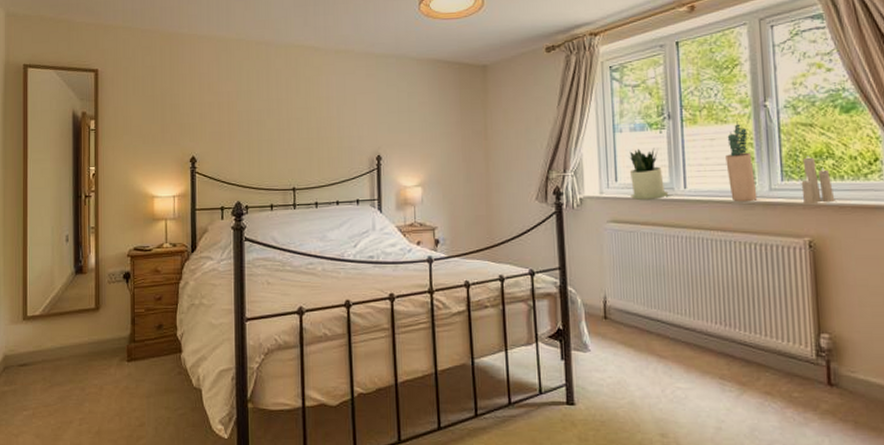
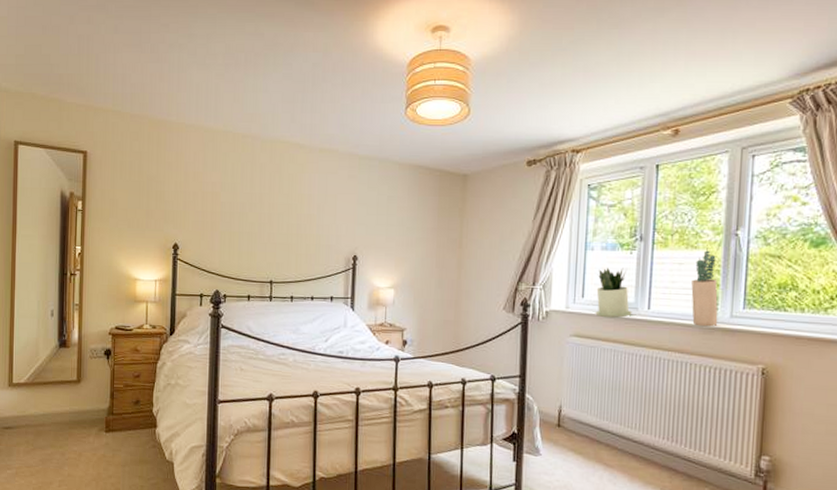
candle: present [801,156,835,205] -> none [761,286,793,334]

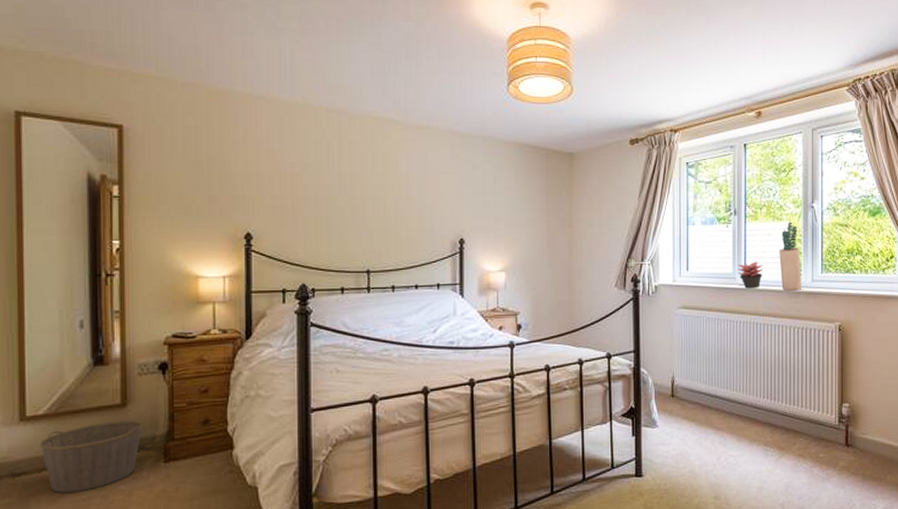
basket: none [20,393,91,448] -> present [39,420,143,494]
planter: present [595,267,632,319] -> none [699,240,731,289]
succulent plant: none [640,291,671,322] -> present [737,261,763,290]

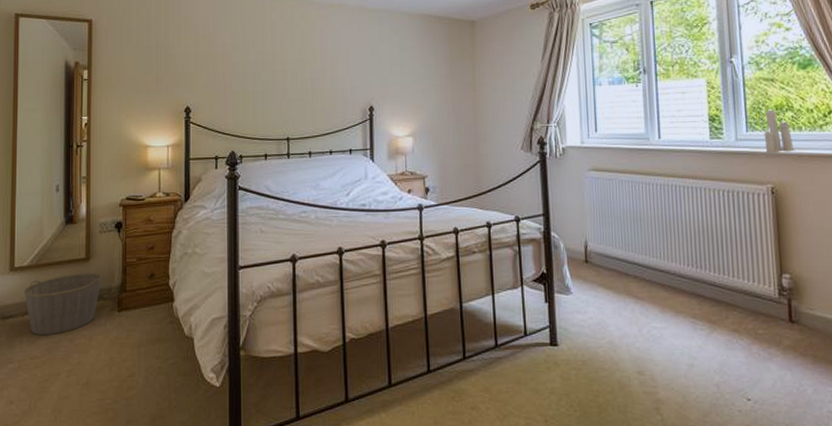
succulent plant: present [737,261,763,290] -> none [650,120,679,150]
vase: present [779,219,802,291] -> none [696,76,725,152]
candle: none [836,252,860,294] -> present [764,108,794,154]

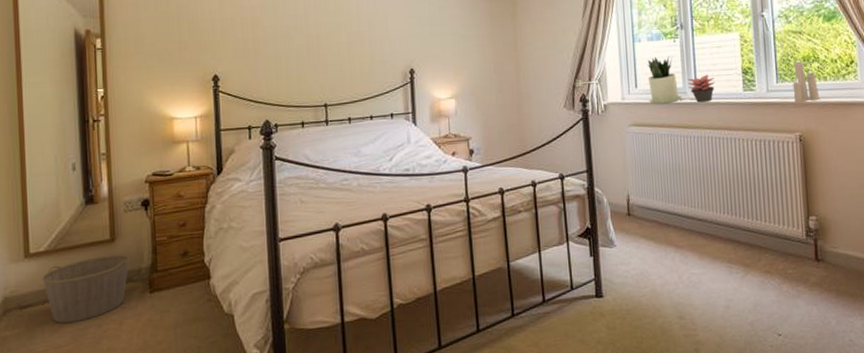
planter: none [607,100,644,150] -> present [647,55,682,105]
succulent plant: none [650,120,679,150] -> present [687,74,715,104]

